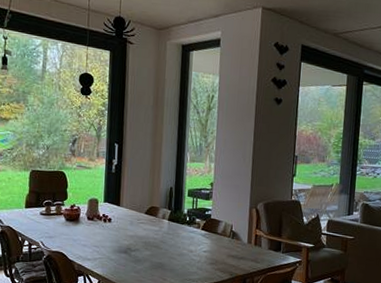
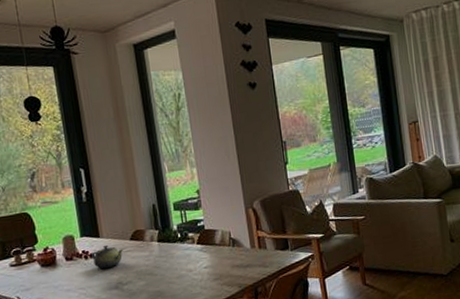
teapot: none [110,214,137,234] -> present [91,245,123,270]

